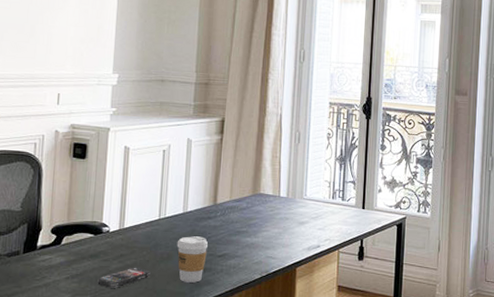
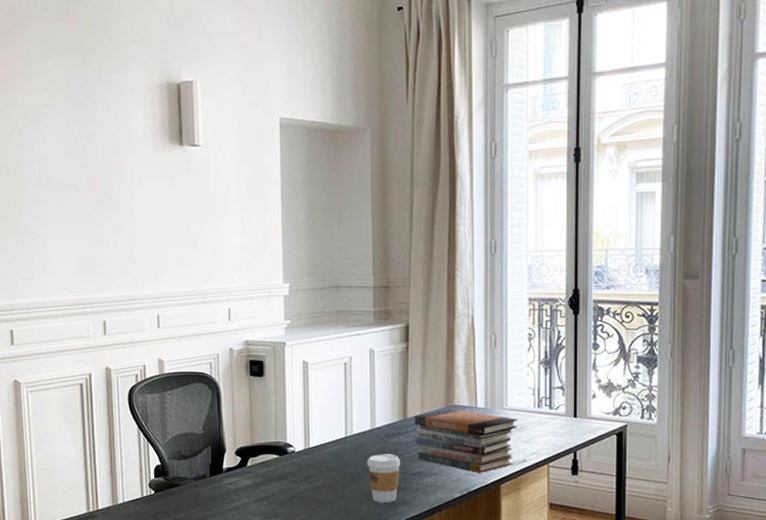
smartphone: present [96,267,151,288] -> none [286,488,341,510]
book stack: none [222,197,314,256] -> present [414,409,517,473]

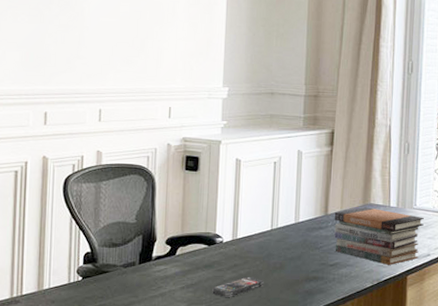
smartphone: none [286,488,341,510] -> present [211,276,264,297]
coffee cup: present [367,454,400,503] -> none [289,246,320,291]

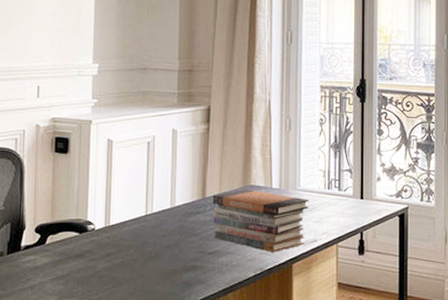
smartphone: present [211,276,264,297] -> none [83,266,139,289]

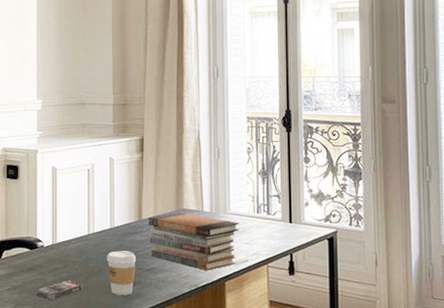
smartphone: none [83,266,139,289] -> present [35,280,84,299]
coffee cup: none [165,232,198,282] -> present [106,251,136,295]

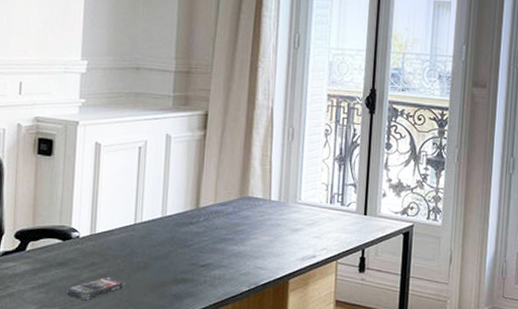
coffee cup: present [106,251,136,295] -> none [154,243,189,295]
book stack: present [148,212,239,271] -> none [205,200,309,267]

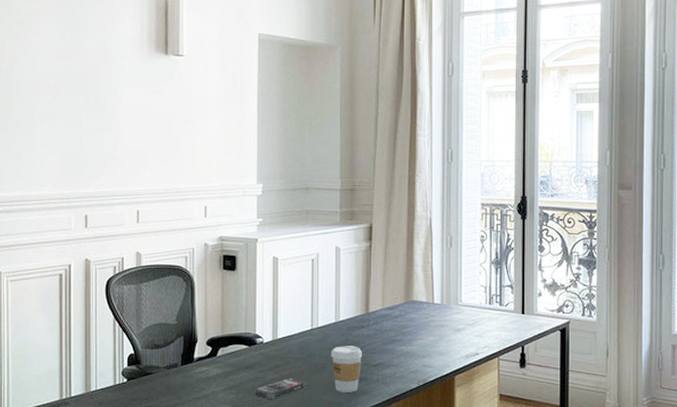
coffee cup: none [154,243,189,295] -> present [331,346,362,393]

